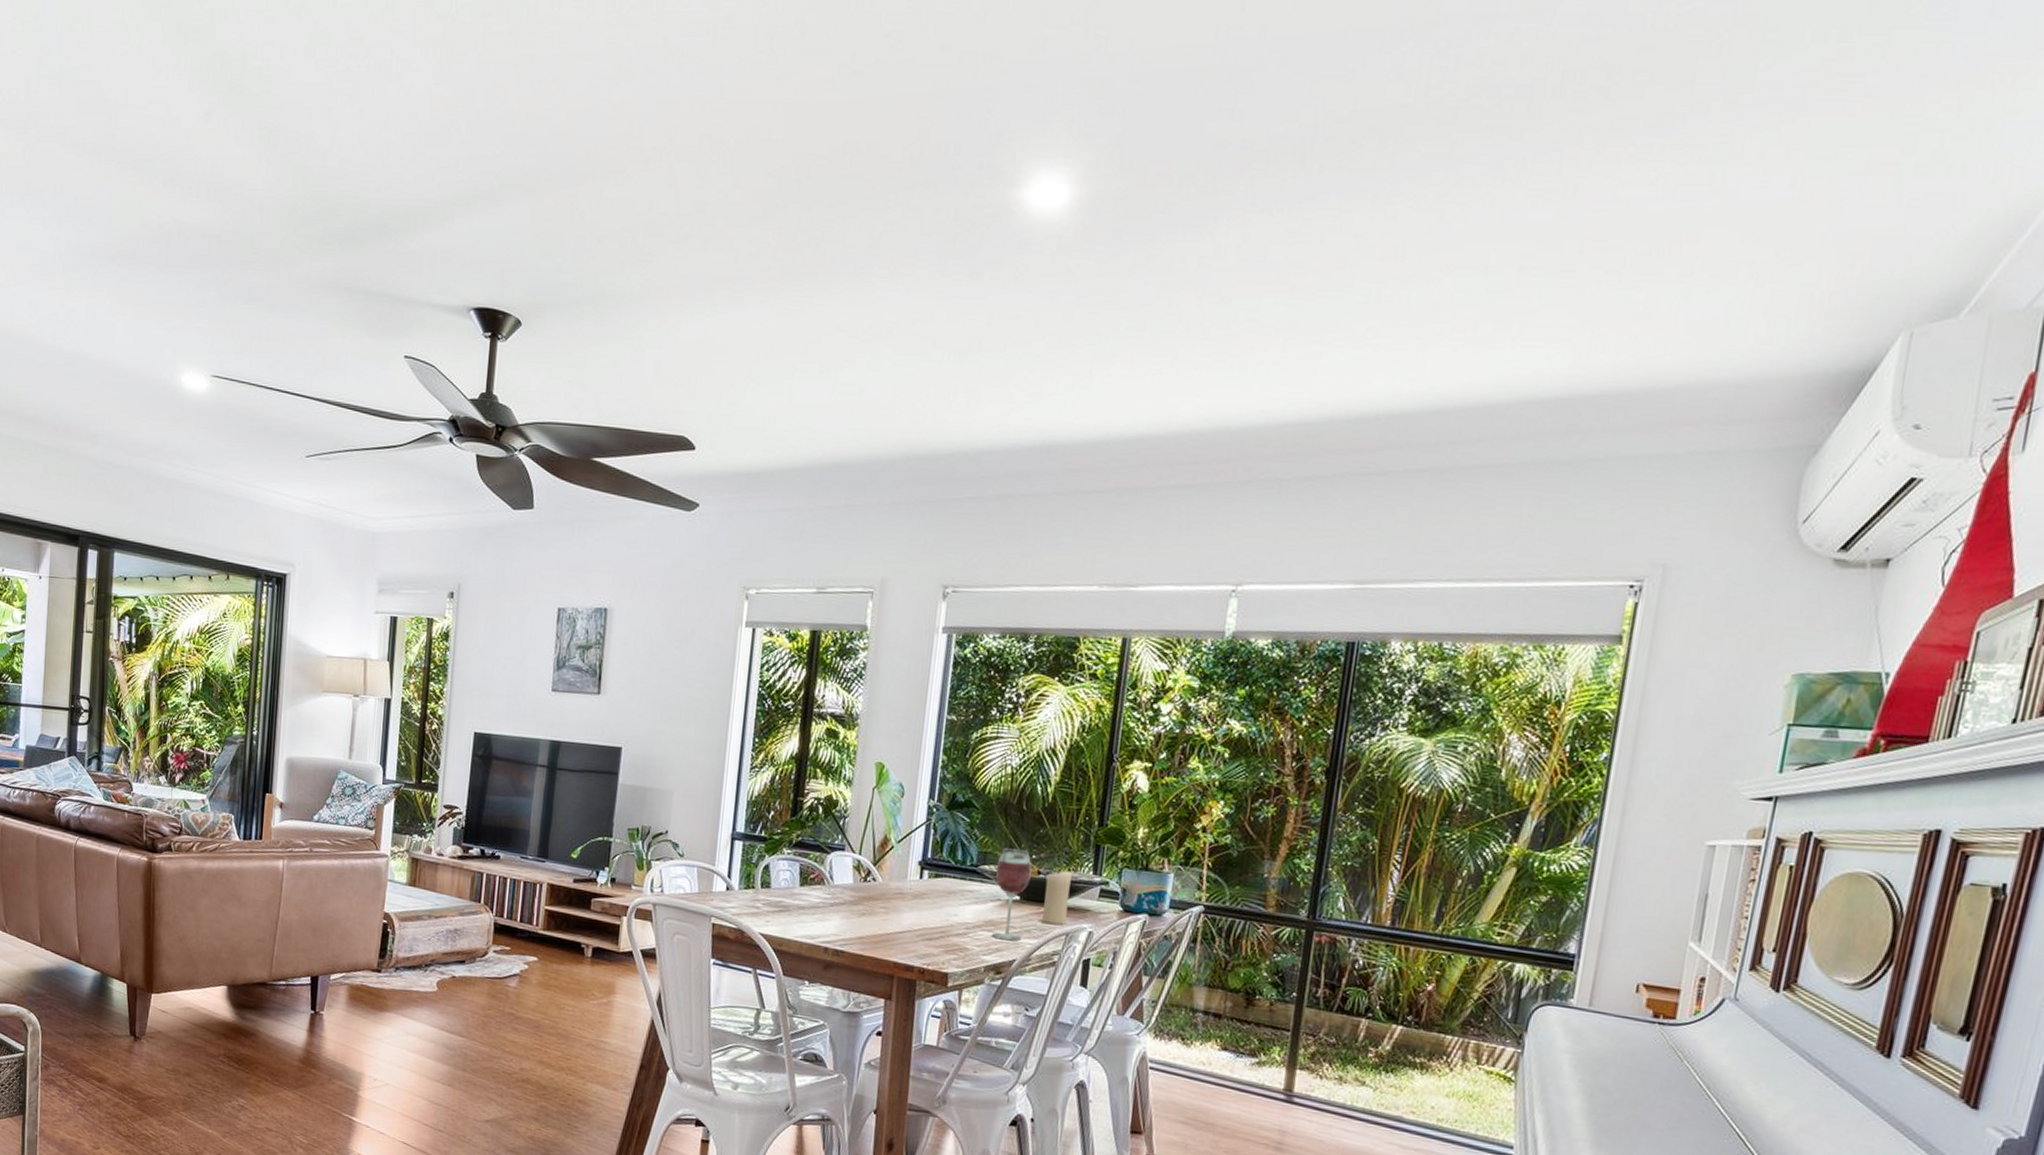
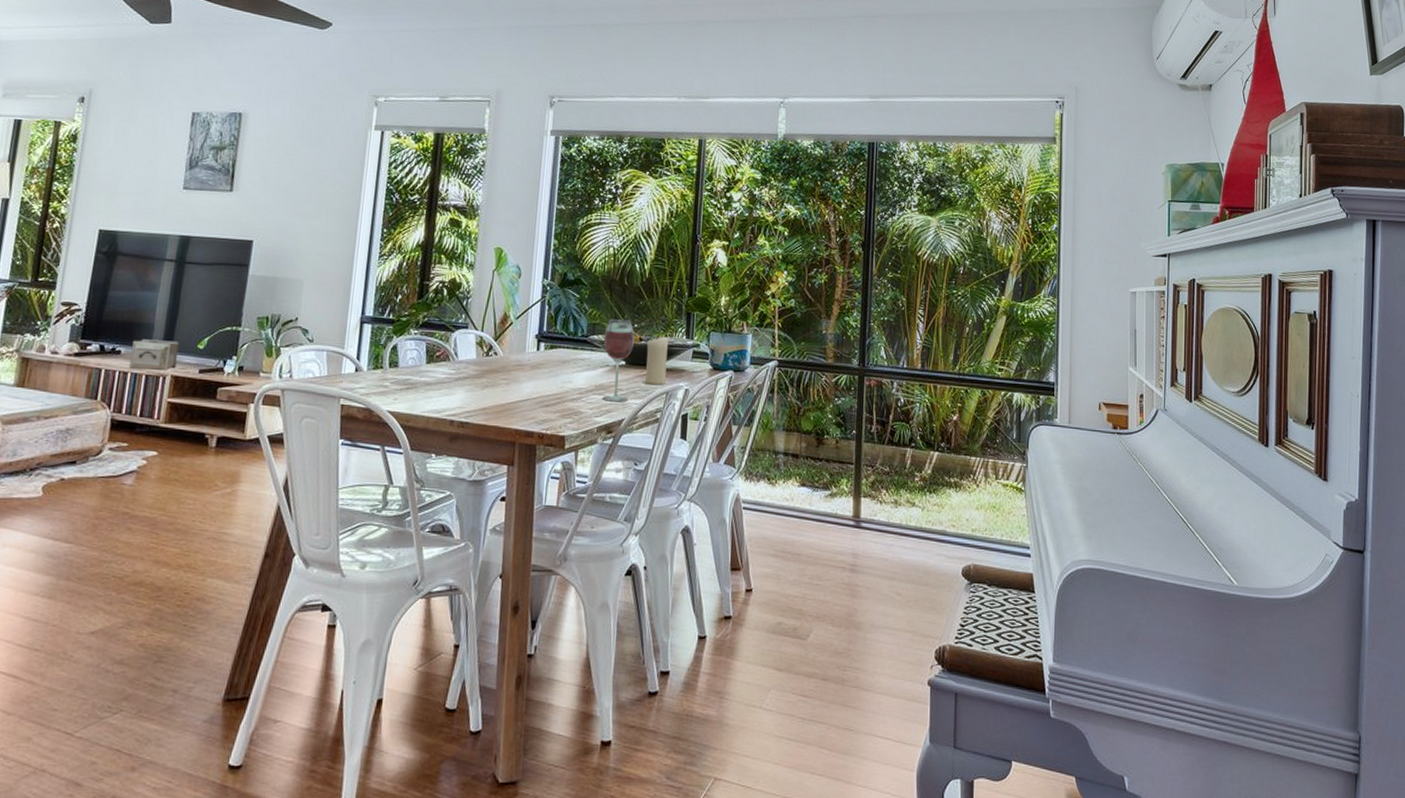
decorative box: none [509,845,554,879] -> present [129,339,180,372]

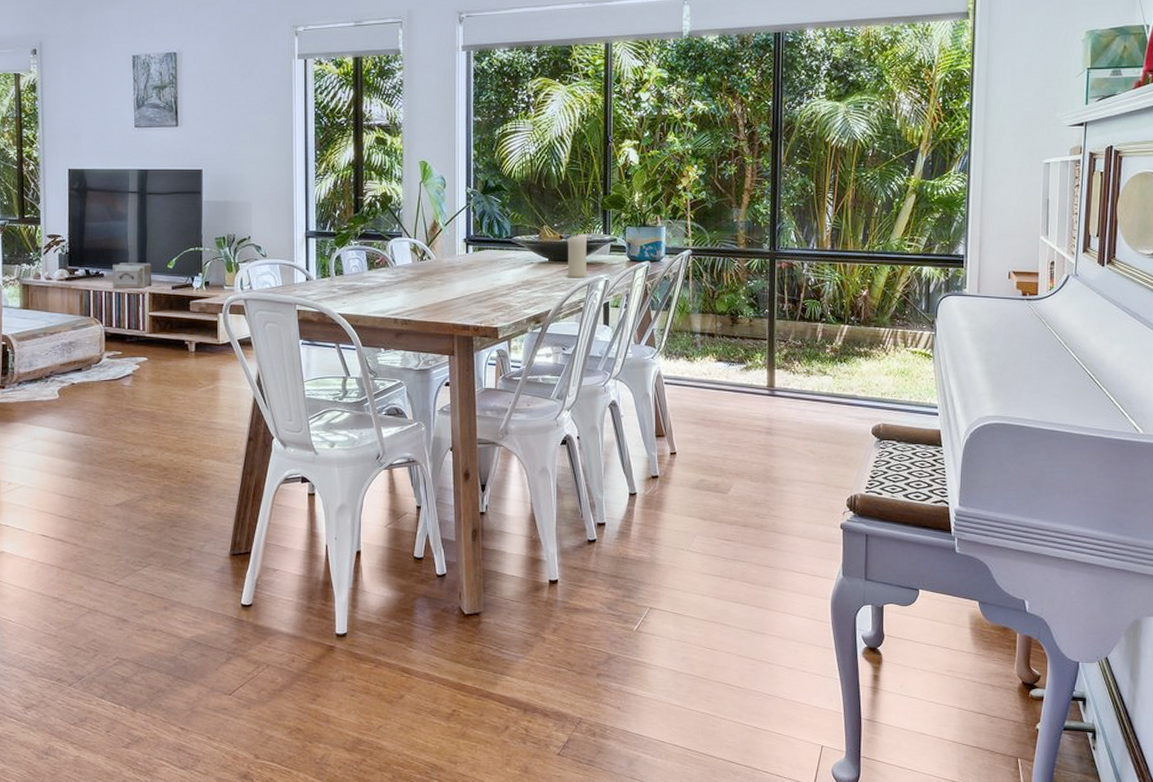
wineglass: present [603,318,635,402] -> none [526,219,555,295]

